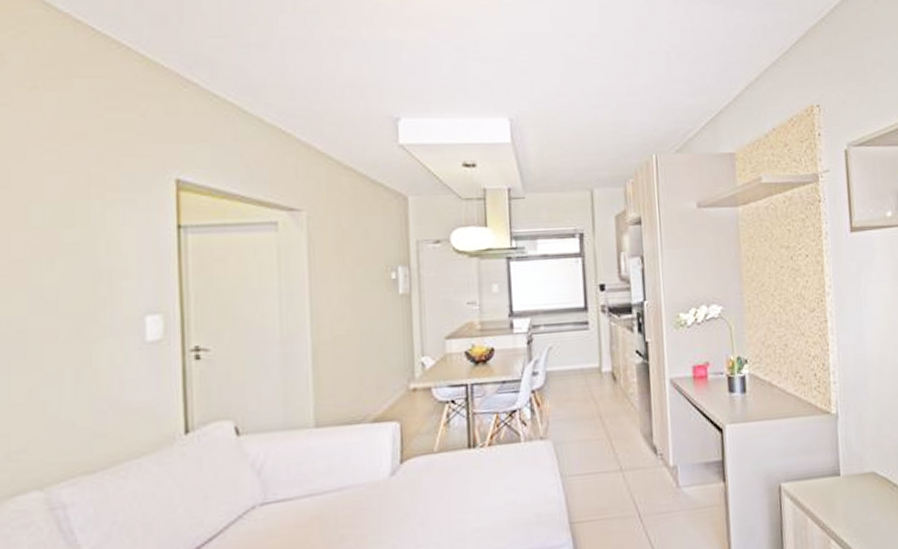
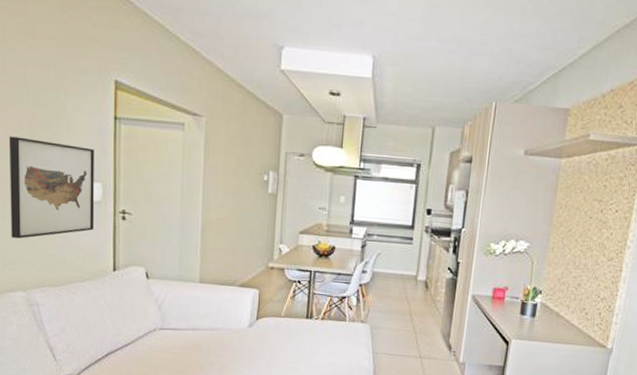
wall art: none [14,268,153,414] -> present [9,136,95,239]

